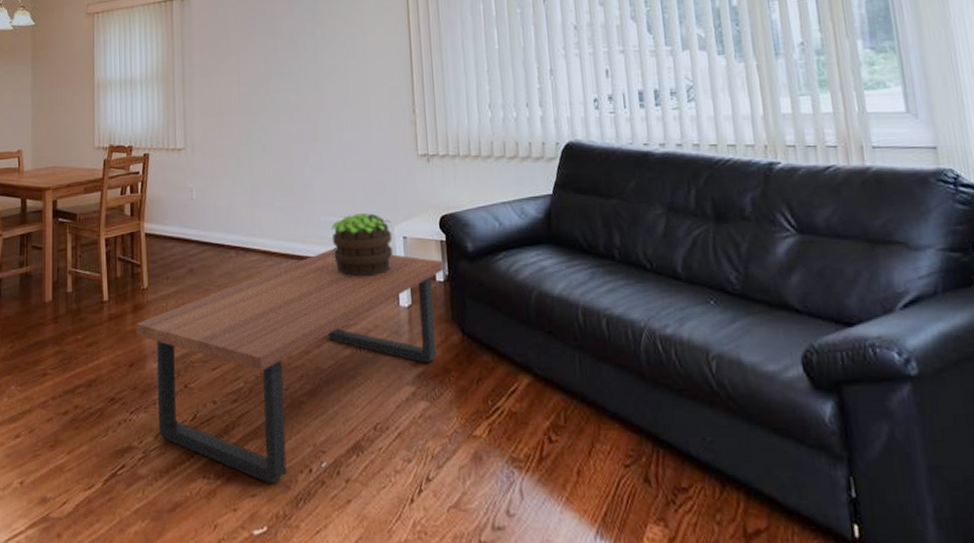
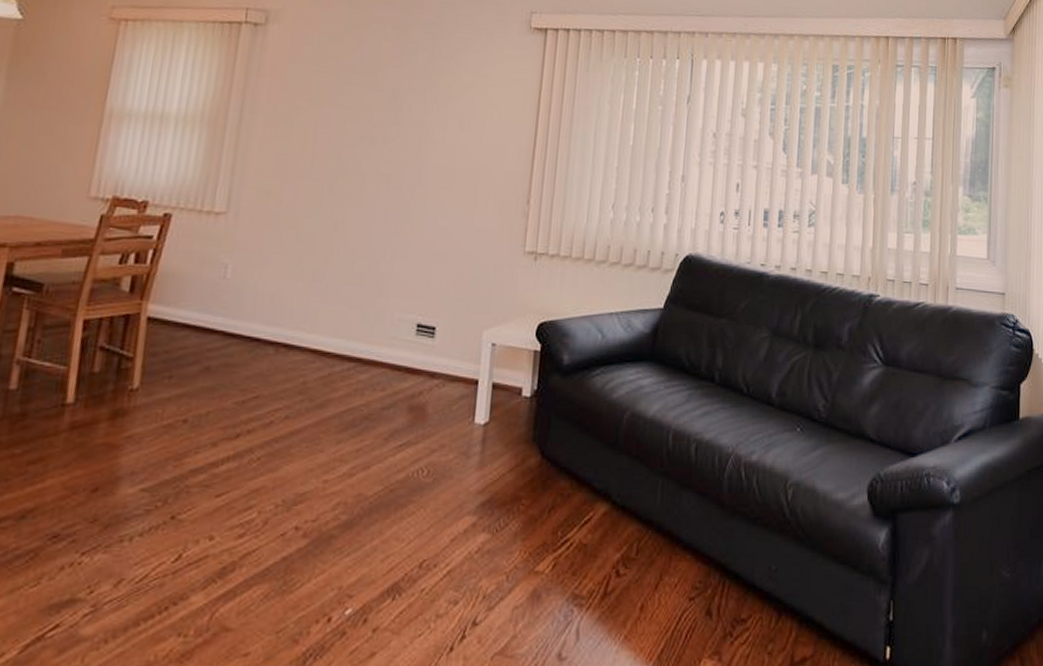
coffee table: present [135,248,444,484] -> none [108,351,534,639]
potted plant: present [331,213,394,278] -> none [402,313,481,389]

